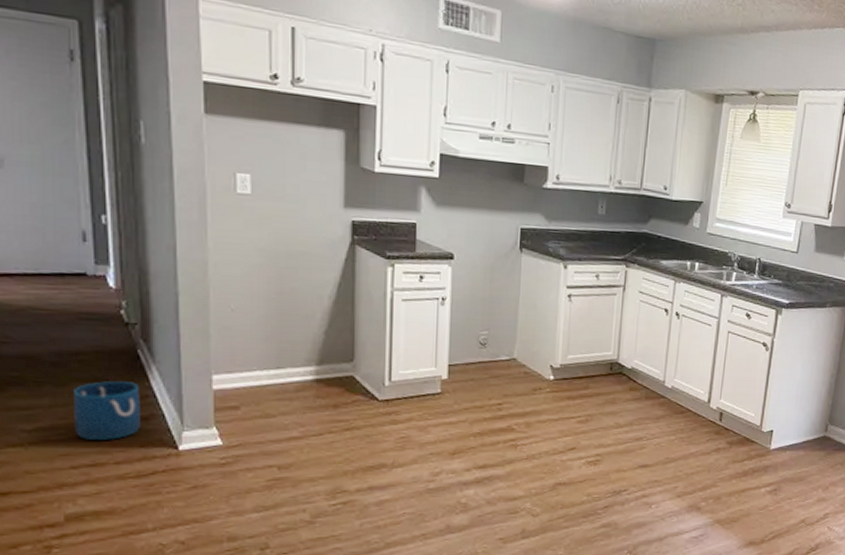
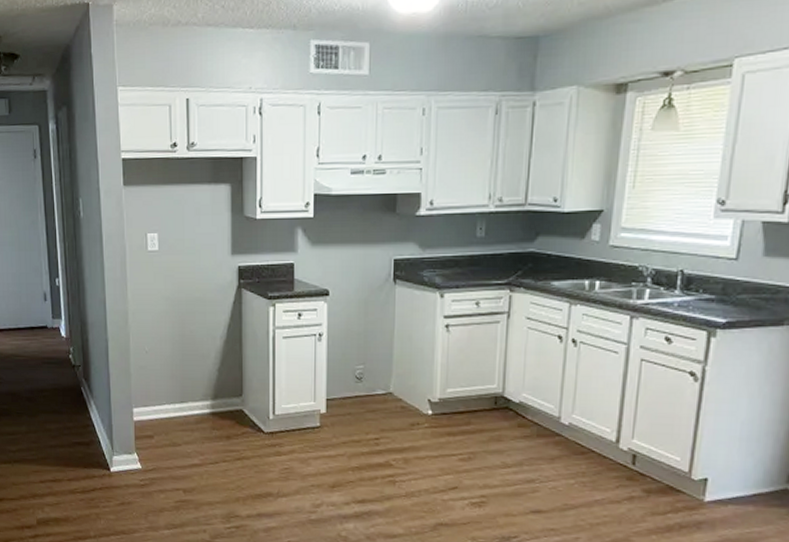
bucket: present [74,381,140,440] -> none [41,413,84,461]

